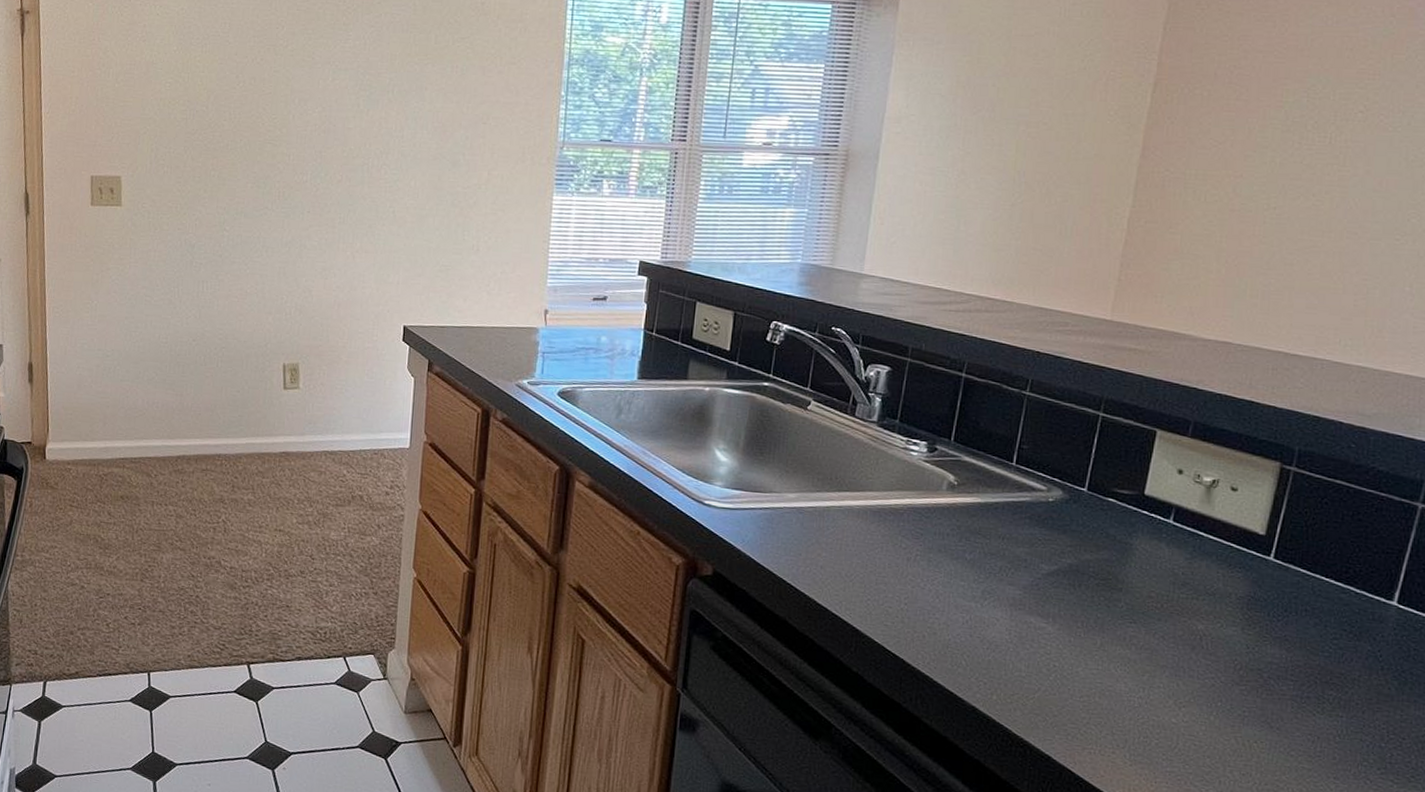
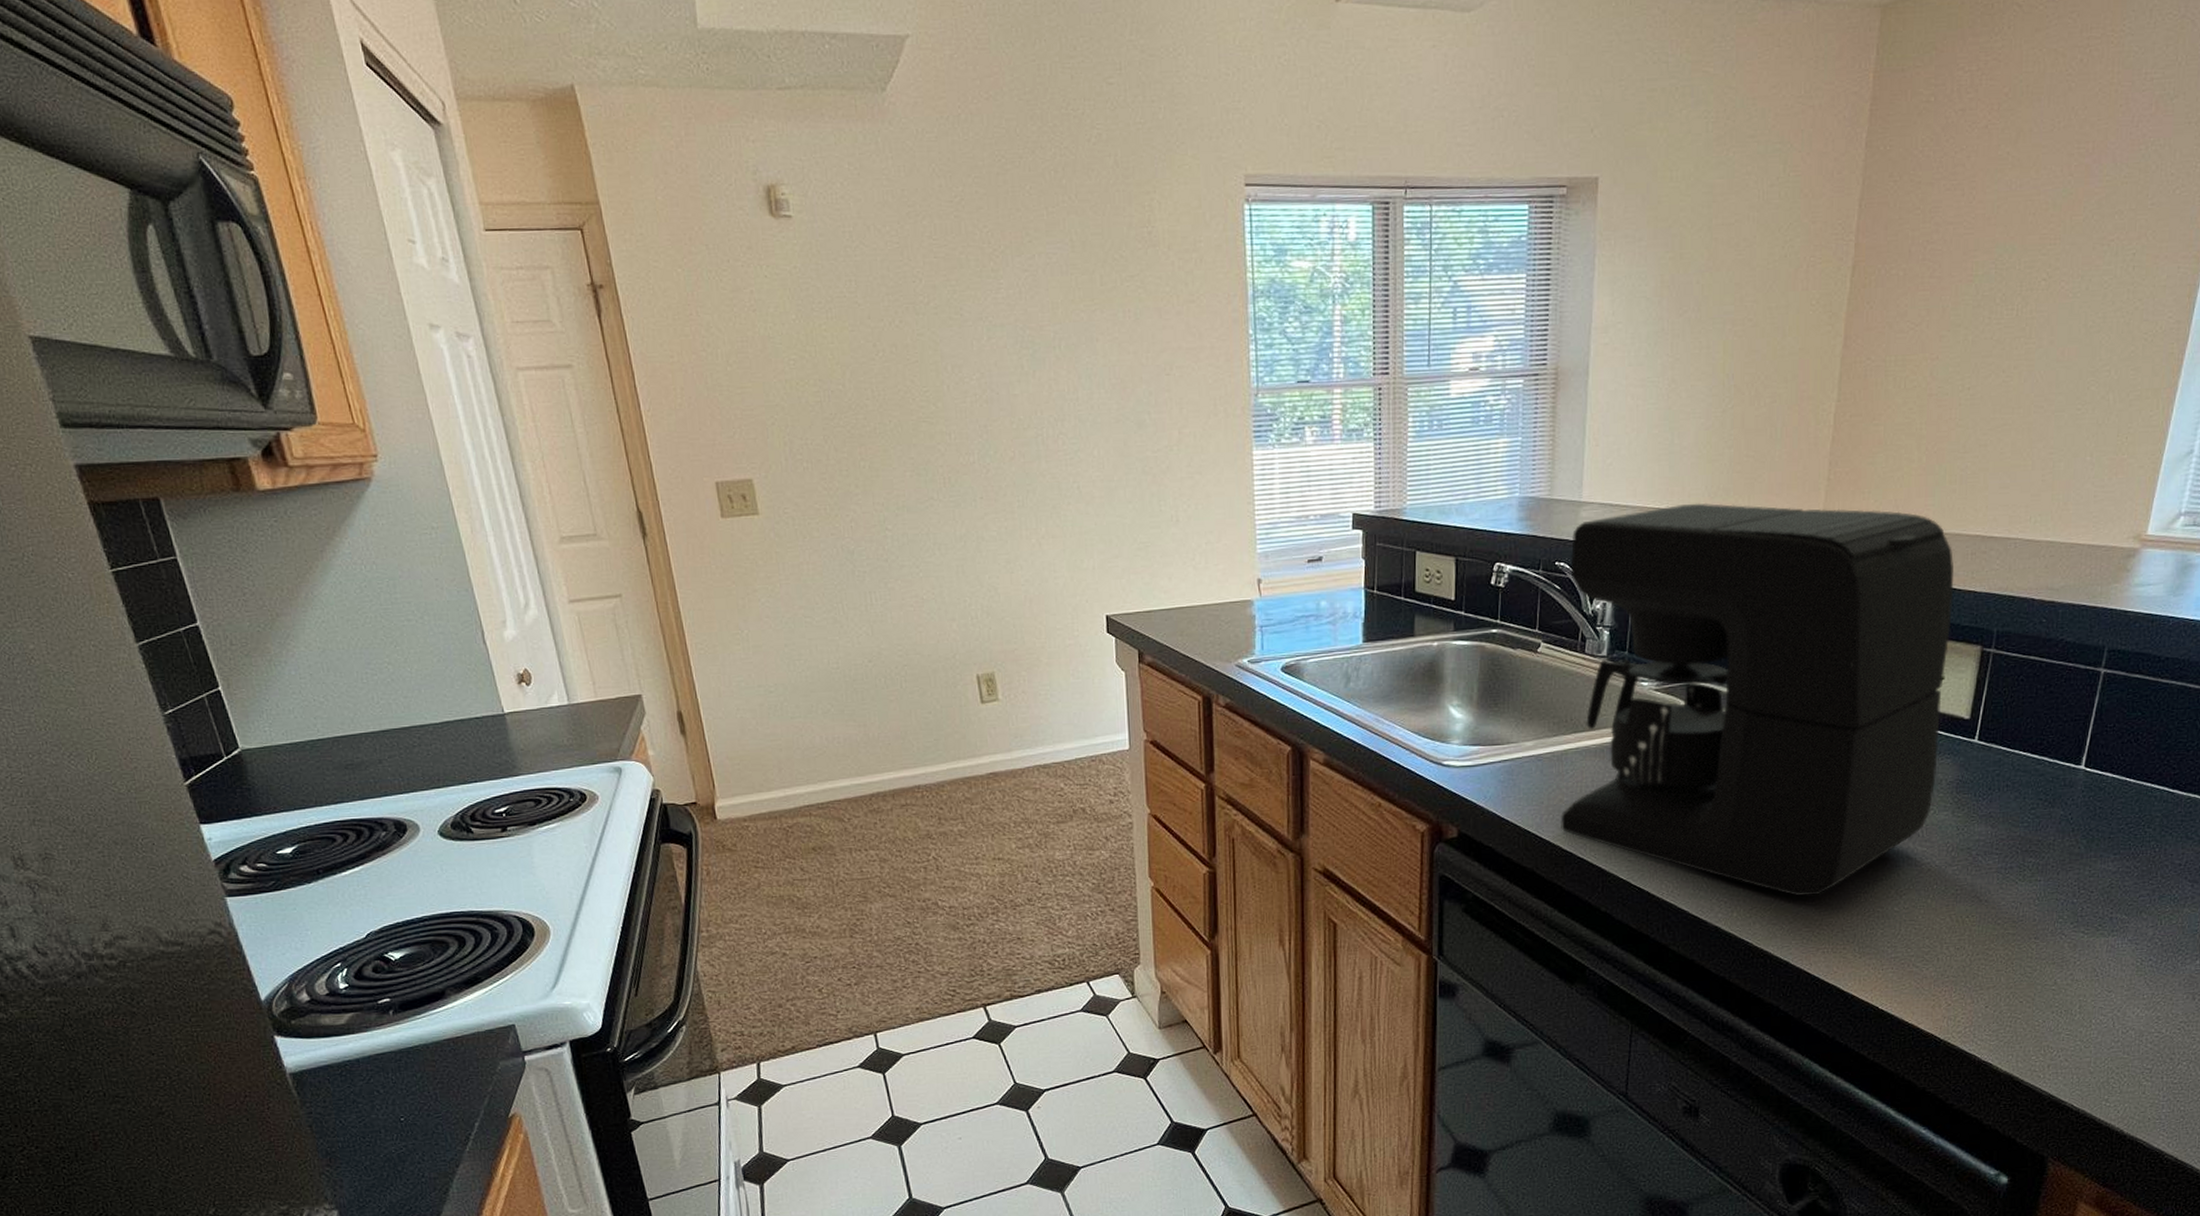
coffee maker: none [817,287,1252,693] -> present [1561,502,1954,897]

